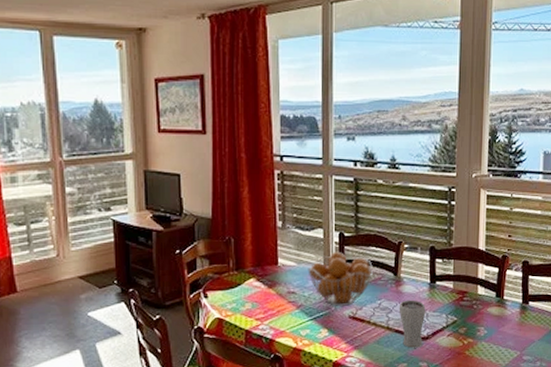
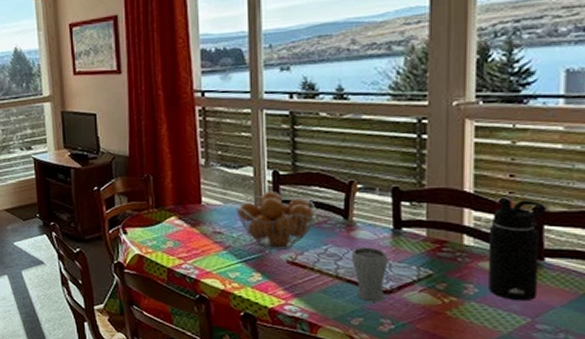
water bottle: none [493,254,531,338] -> present [487,198,547,301]

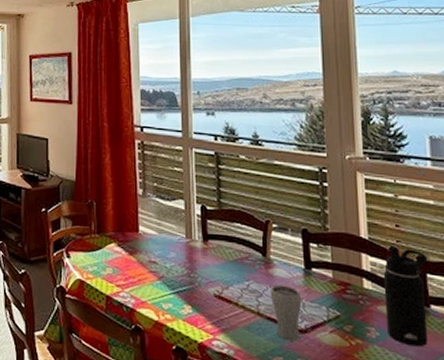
fruit basket: present [236,190,316,250] -> none [169,224,239,283]

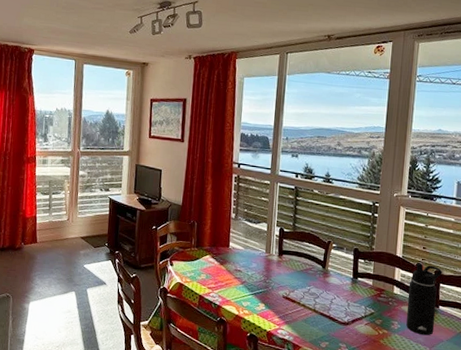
drinking glass: present [270,284,302,341] -> none [325,289,348,331]

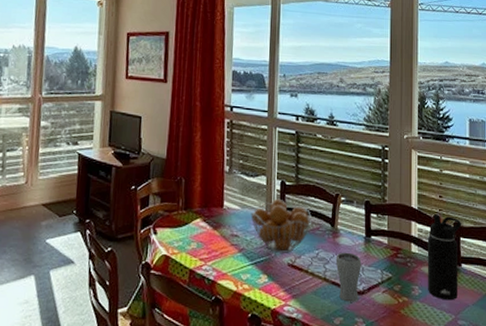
fruit basket: none [252,242,305,288] -> present [250,198,311,253]
drinking glass: none [325,289,348,331] -> present [335,252,362,302]

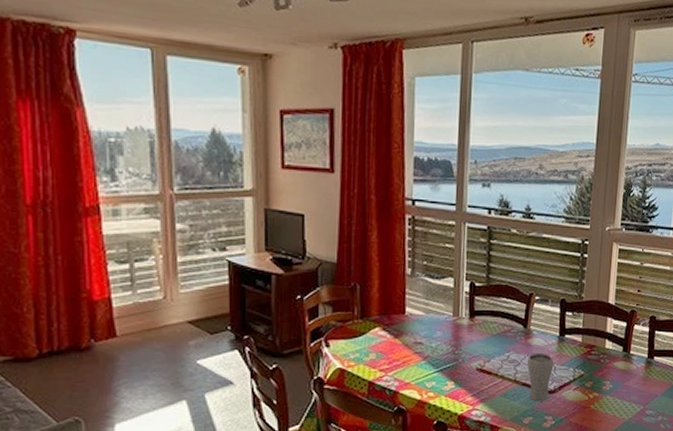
fruit basket: present [250,198,311,253] -> none [436,301,503,358]
water bottle: present [427,214,462,301] -> none [619,309,658,393]

